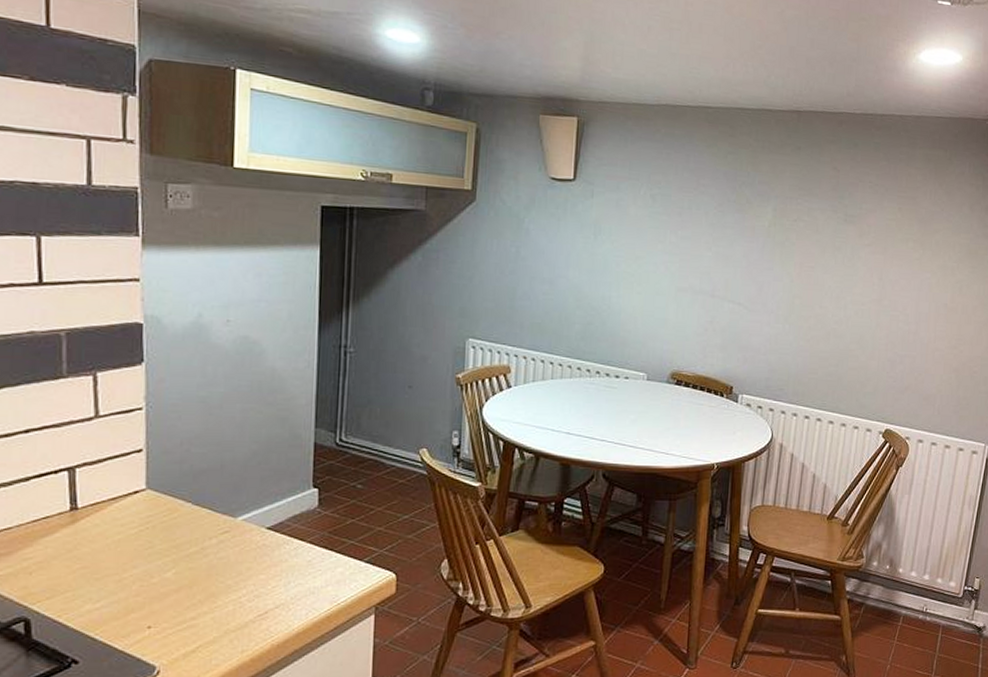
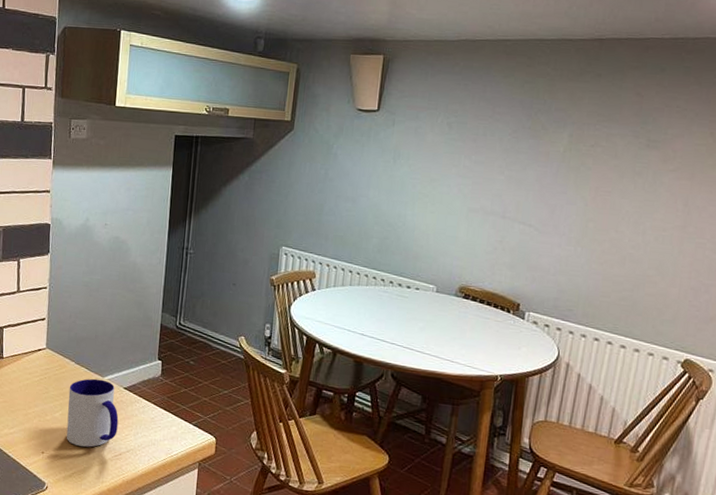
mug: none [184,521,261,611] -> present [66,378,119,447]

